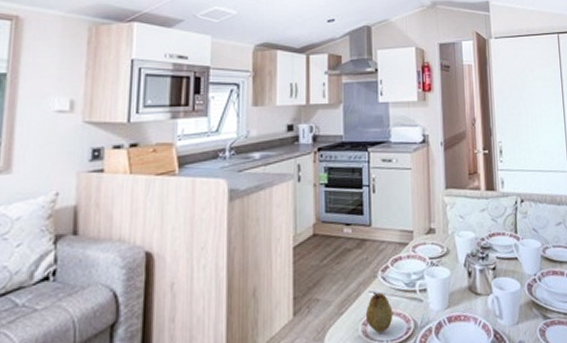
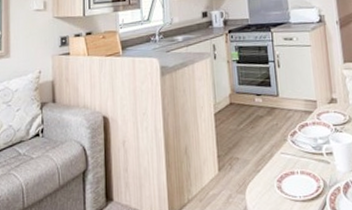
fruit: present [365,291,393,333] -> none [279,153,304,190]

